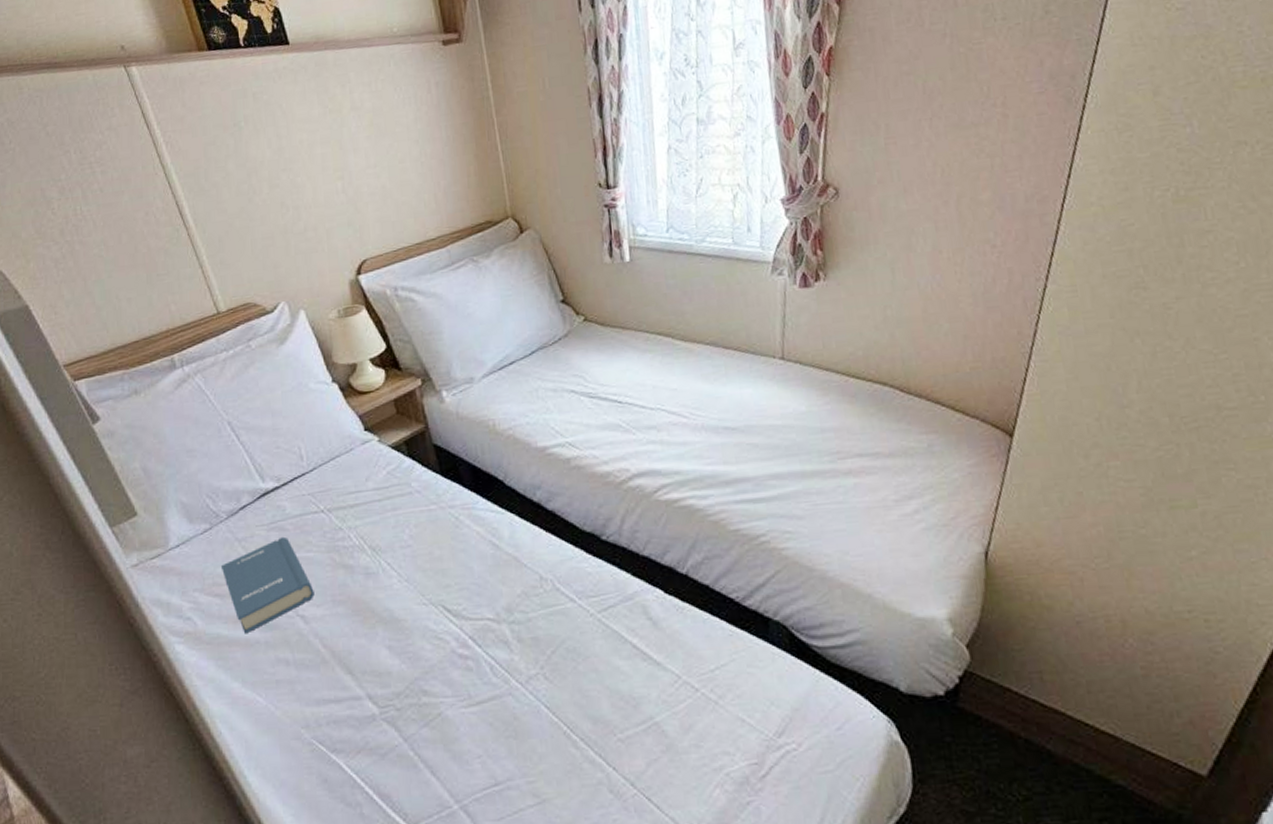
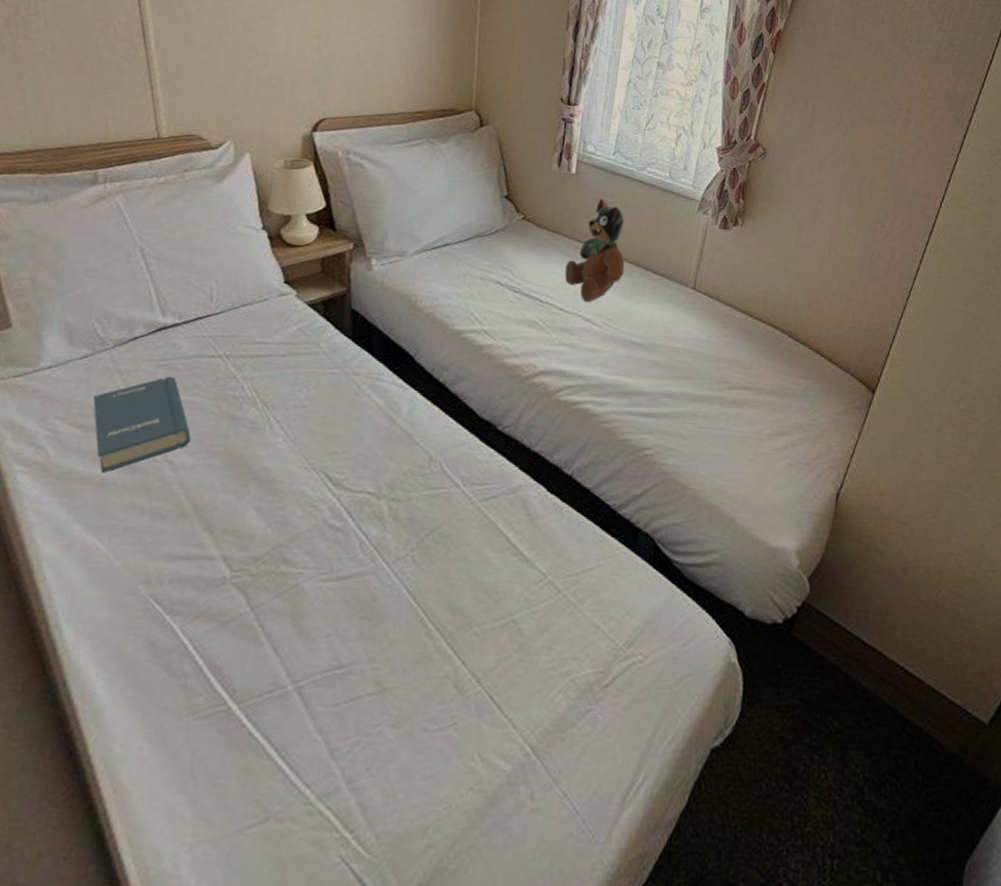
stuffed animal: none [639,281,703,394] -> present [565,198,625,302]

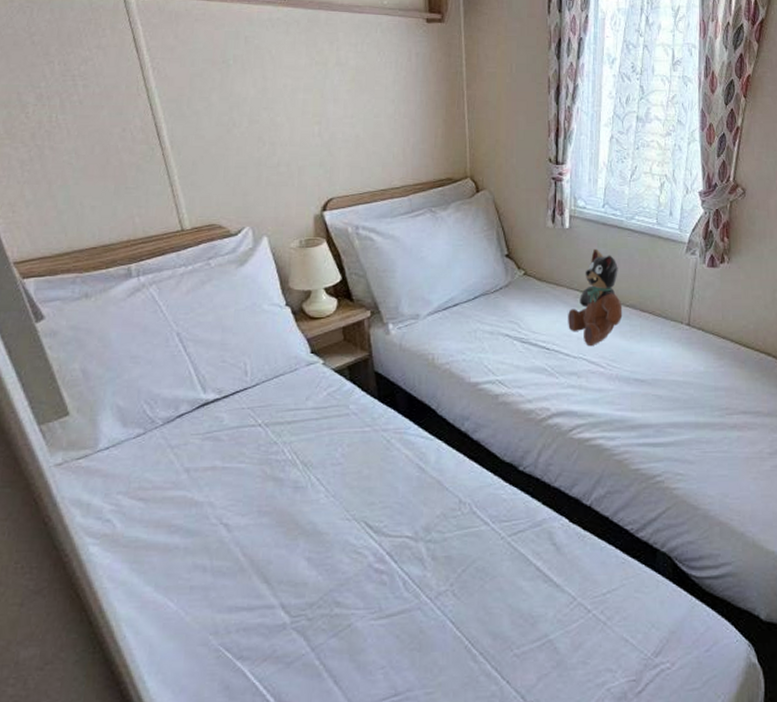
hardback book: present [92,376,191,473] -> none [149,446,241,539]

